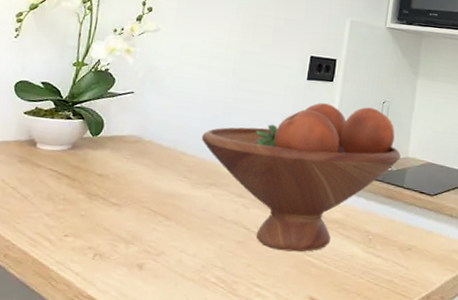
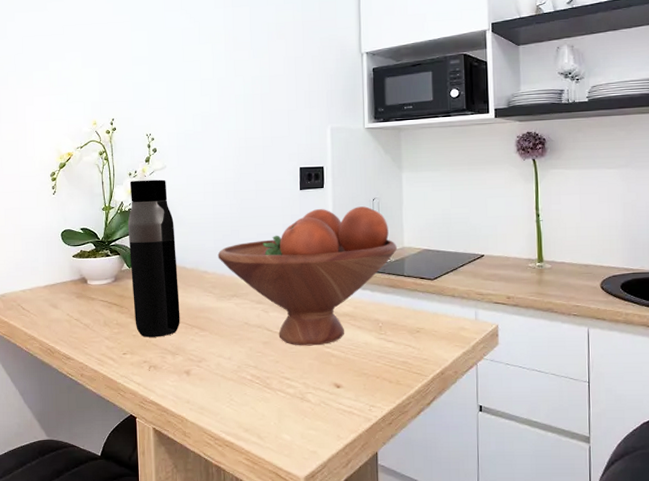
water bottle: none [87,38,158,221] -> present [127,179,180,338]

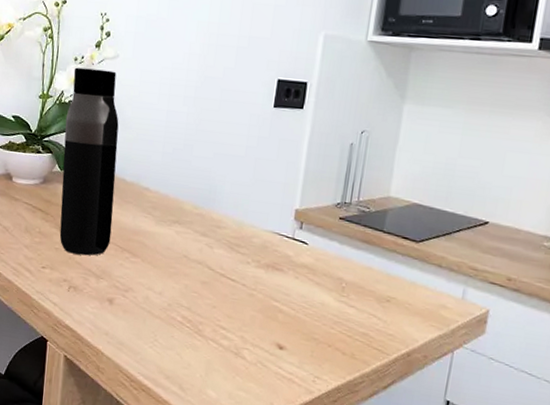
fruit bowl: present [217,206,397,346] -> none [163,133,381,297]

